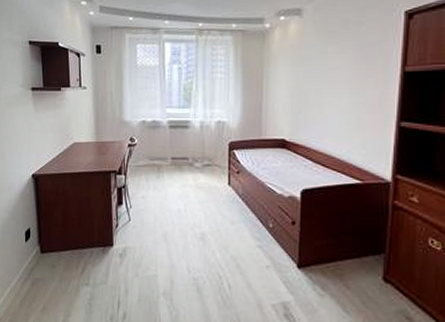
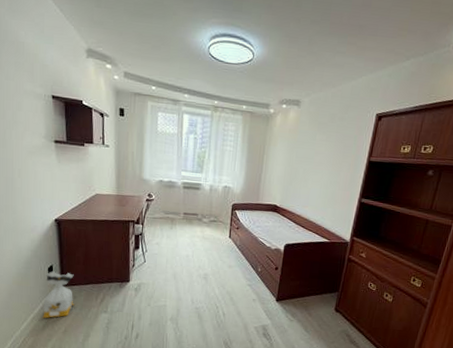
bag: none [20,235,53,293] -> present [43,271,74,319]

